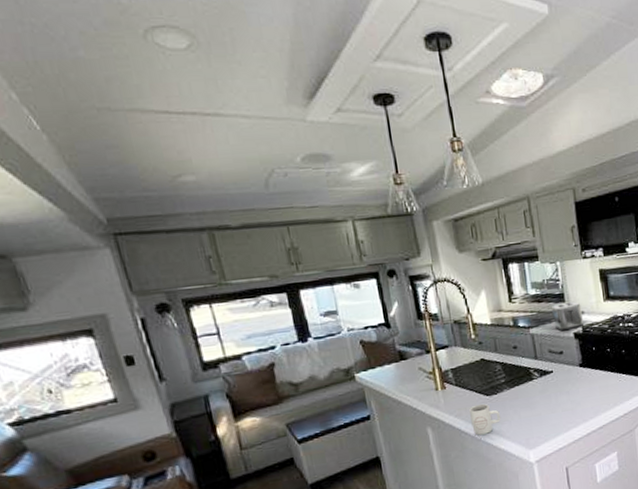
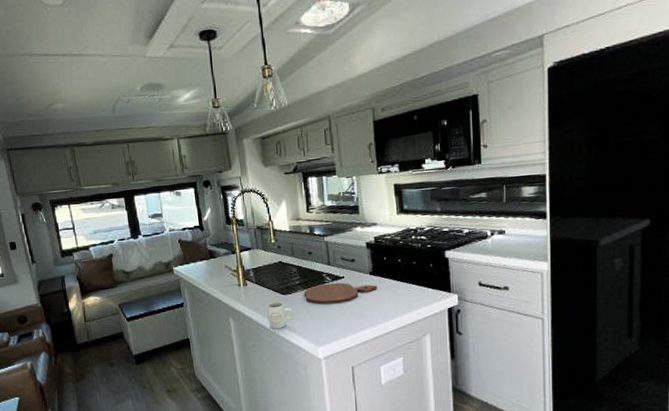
cutting board: none [511,377,588,403] -> present [304,282,378,304]
toaster: present [551,301,584,331] -> none [345,213,377,241]

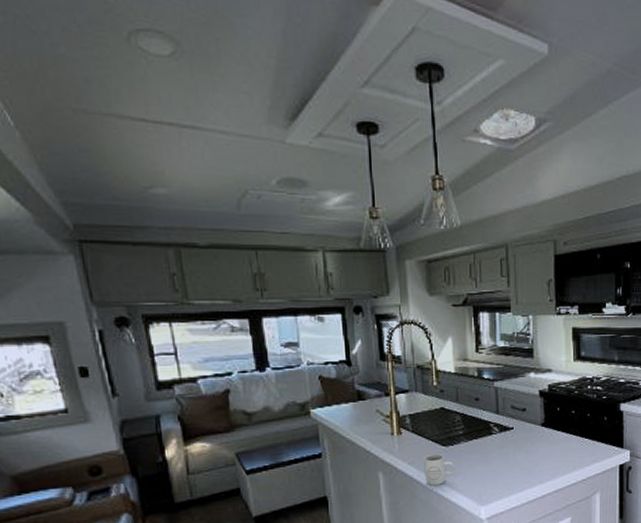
cutting board: present [304,282,378,304] -> none [468,434,549,458]

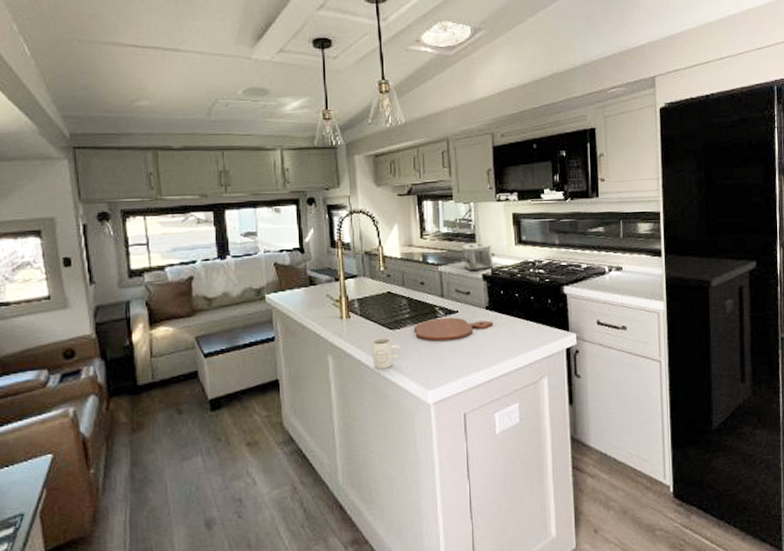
cutting board: none [468,434,549,458] -> present [415,317,494,341]
toaster: none [518,358,551,388] -> present [461,242,494,272]

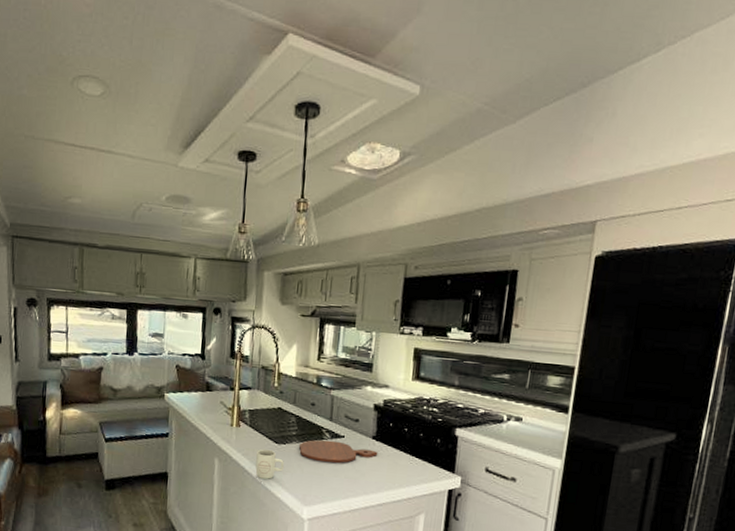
toaster: present [461,242,494,272] -> none [356,372,388,401]

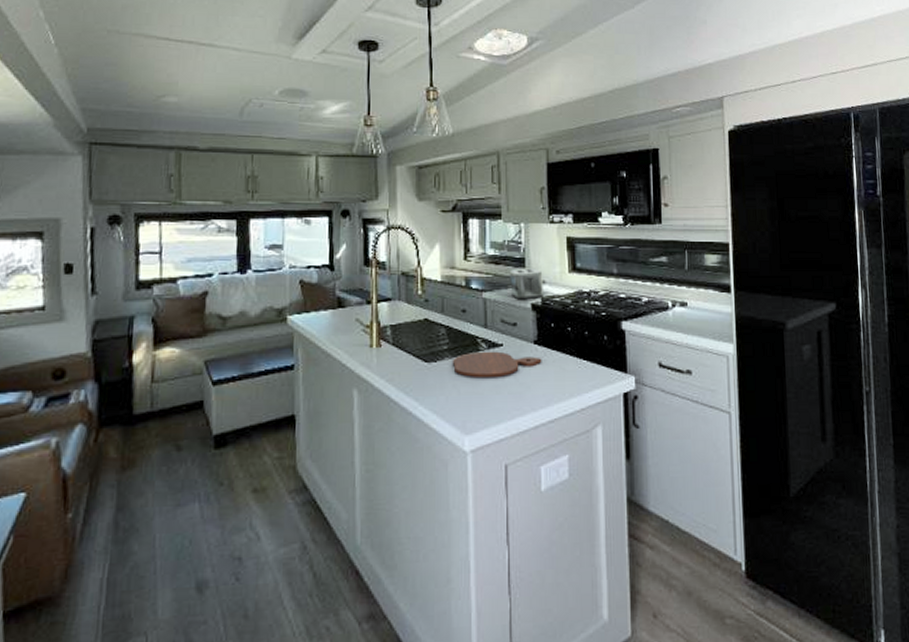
mug: present [255,449,284,479] -> none [403,370,437,408]
toaster: none [356,372,388,401] -> present [509,268,544,300]

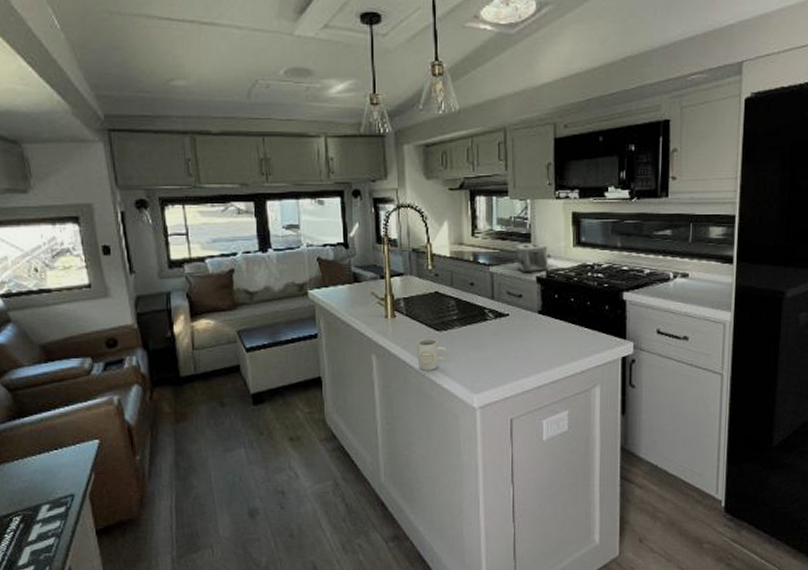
mug: none [403,370,437,408] -> present [417,338,448,370]
cutting board: present [453,351,542,379] -> none [462,320,546,345]

